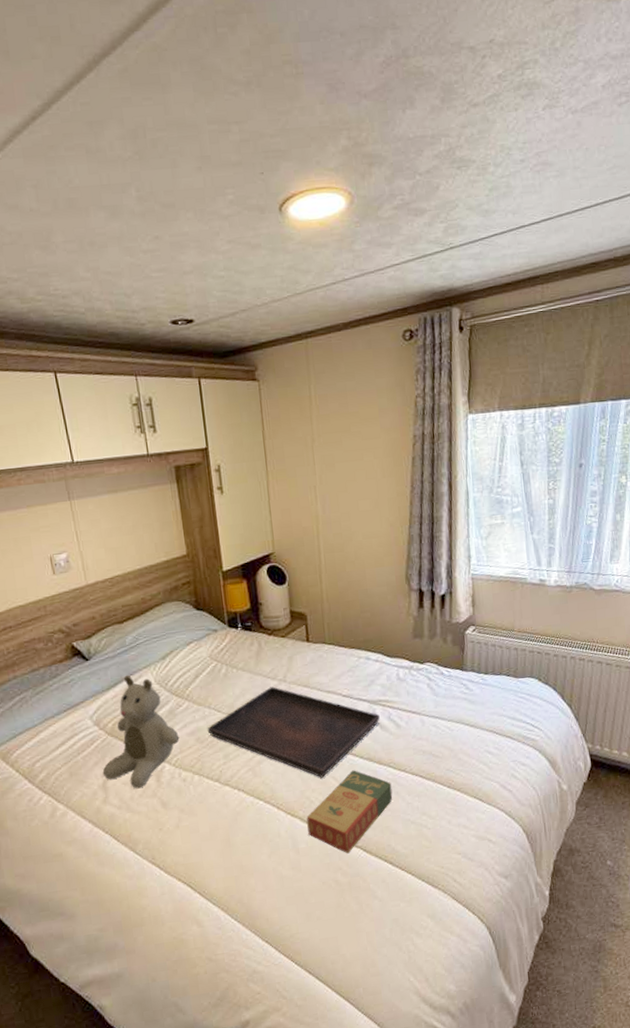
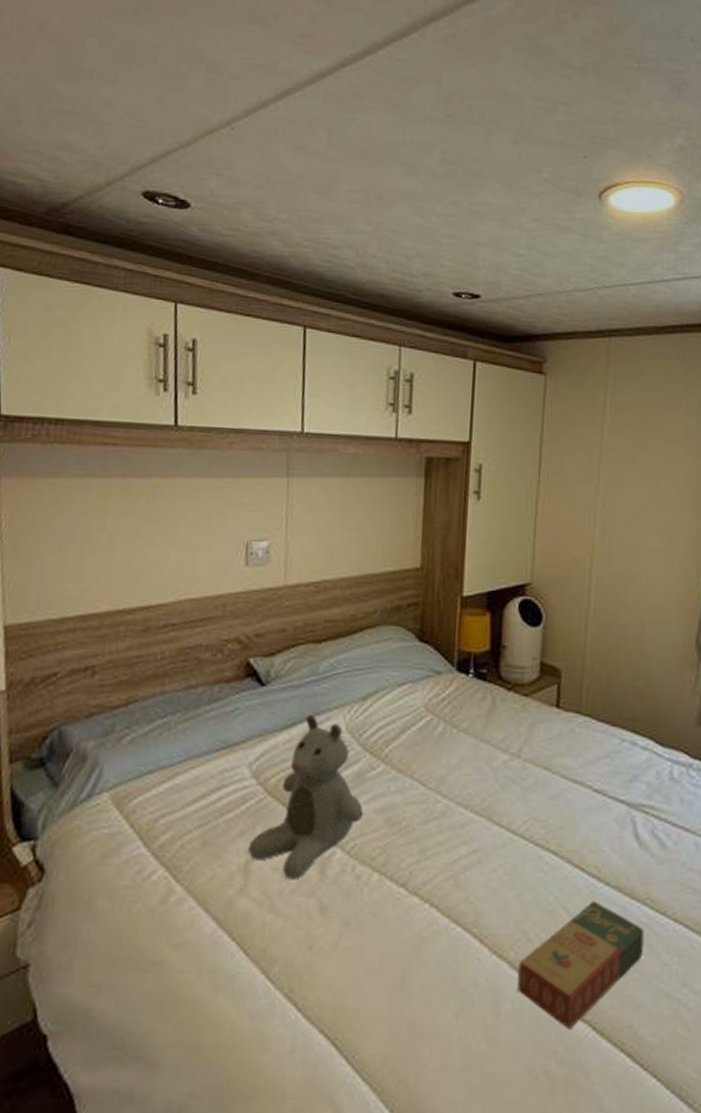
serving tray: present [207,686,380,778] -> none [403,761,640,906]

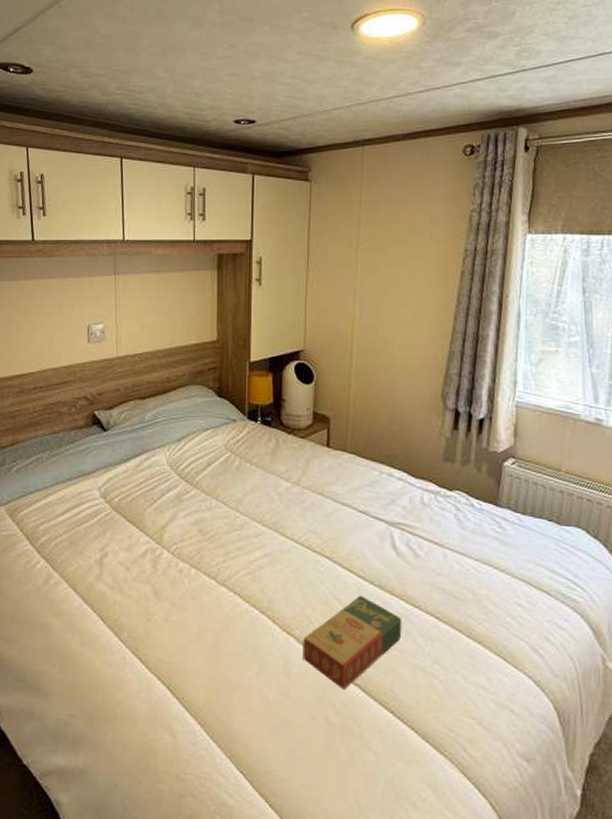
teddy bear: present [248,714,364,880] -> none [101,451,182,572]

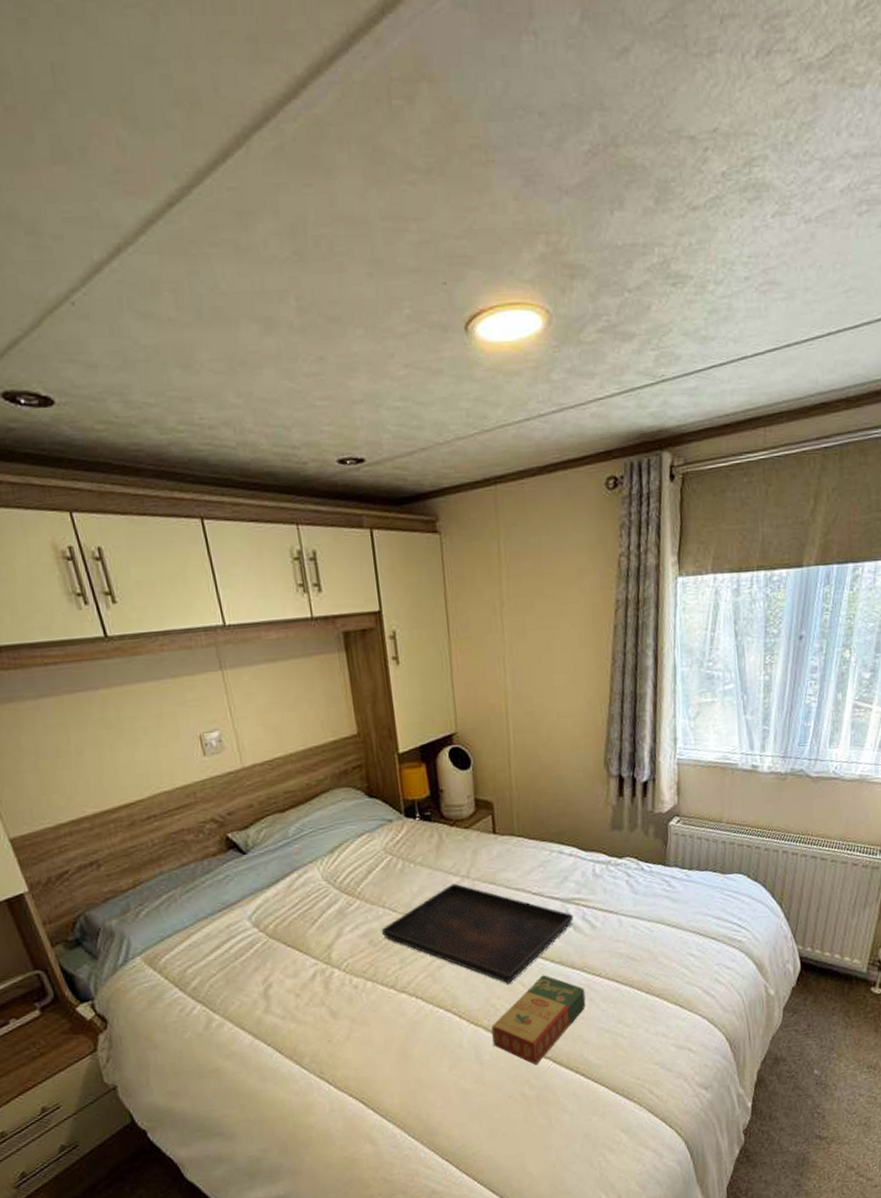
serving tray: none [211,488,397,598] -> present [381,883,573,984]

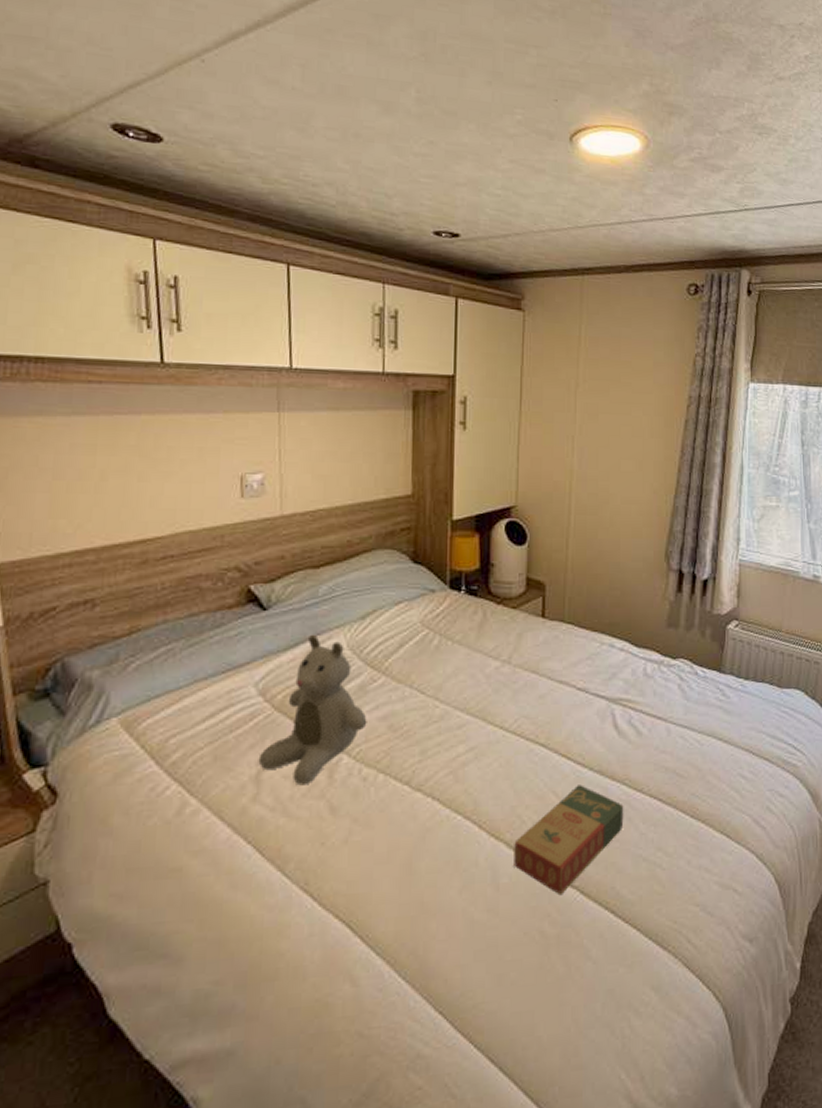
teddy bear: none [263,870,350,997] -> present [258,634,367,786]
serving tray: present [381,883,573,984] -> none [404,668,618,791]

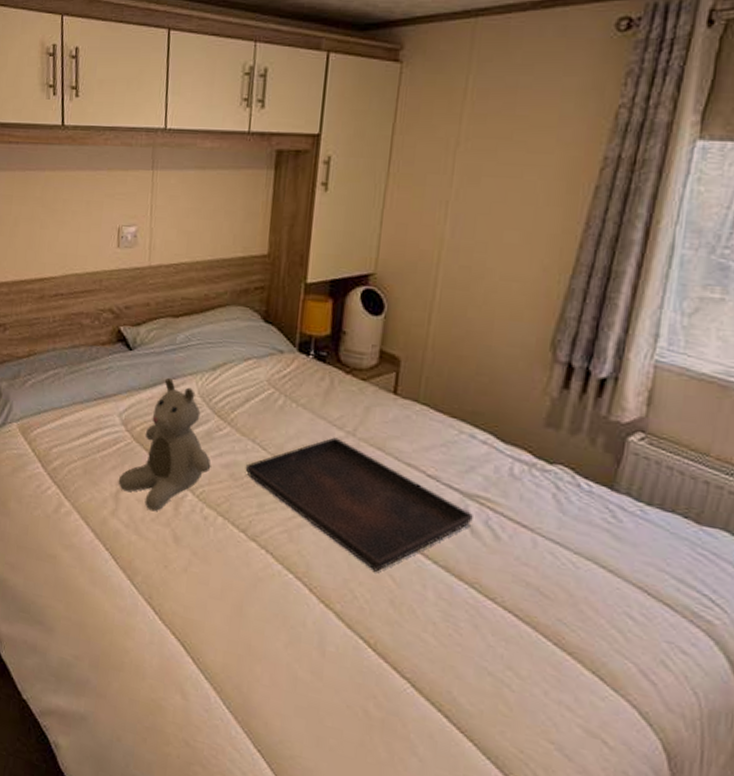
serving tray: none [404,668,618,791] -> present [245,437,473,572]
book: present [514,785,624,896] -> none [342,575,471,682]

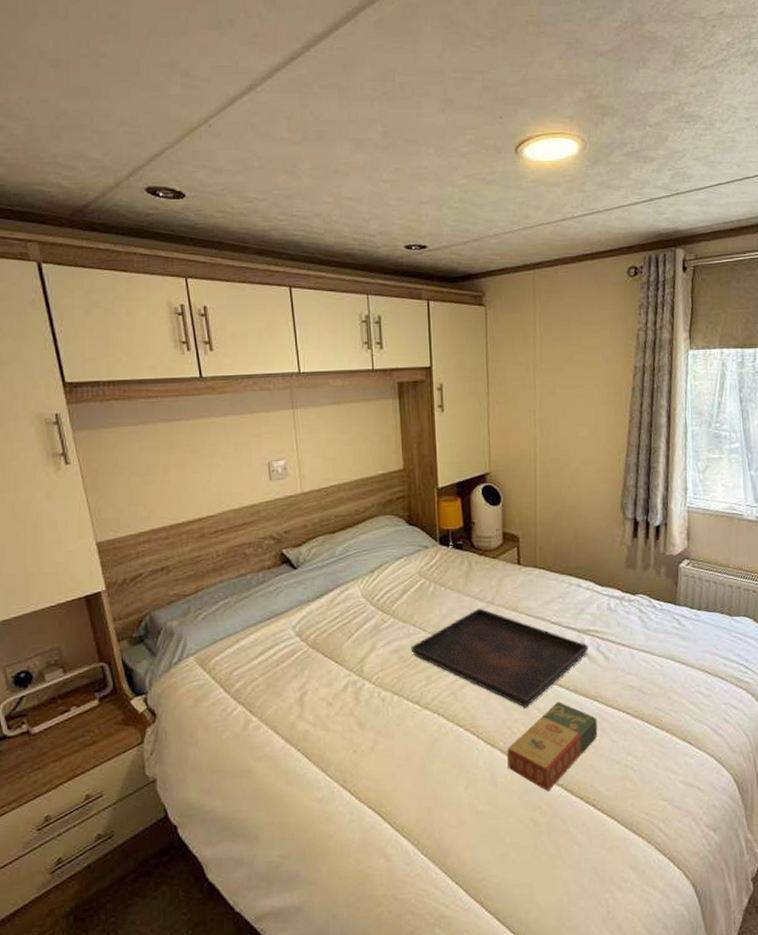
teddy bear: present [118,377,211,512] -> none [300,586,382,706]
book: none [342,575,471,682] -> present [507,702,598,792]

